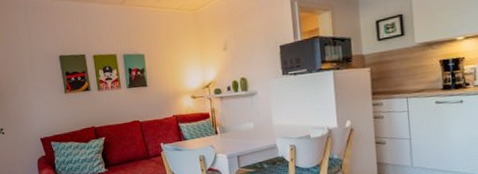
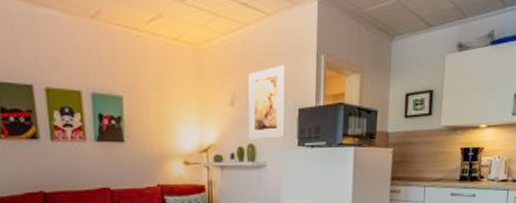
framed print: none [236,13,271,74] -> present [248,64,286,139]

